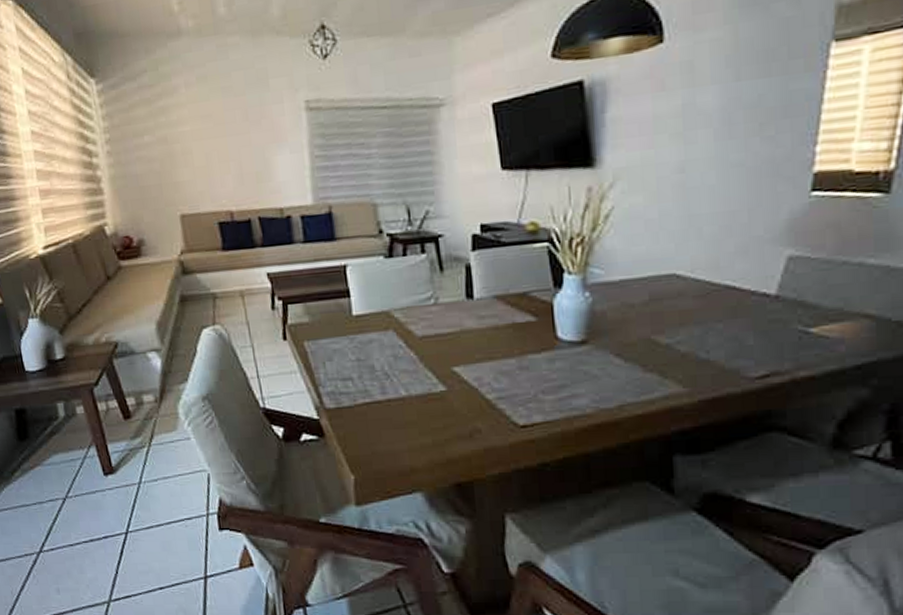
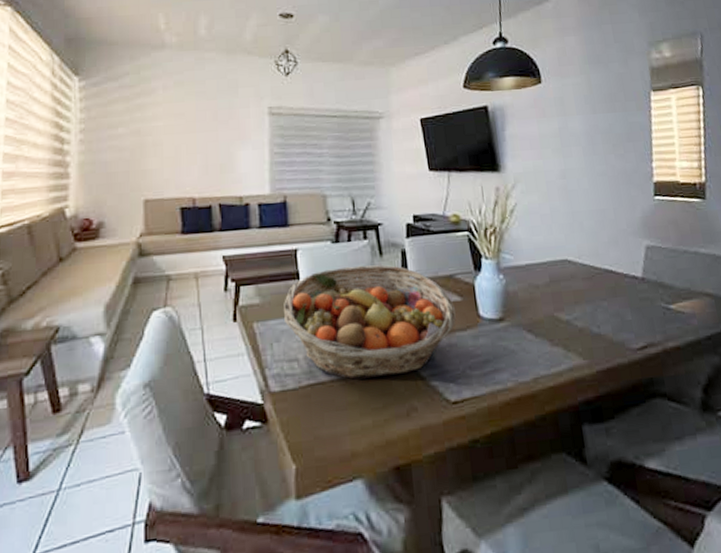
fruit basket: none [334,281,530,400] -> present [284,264,457,380]

